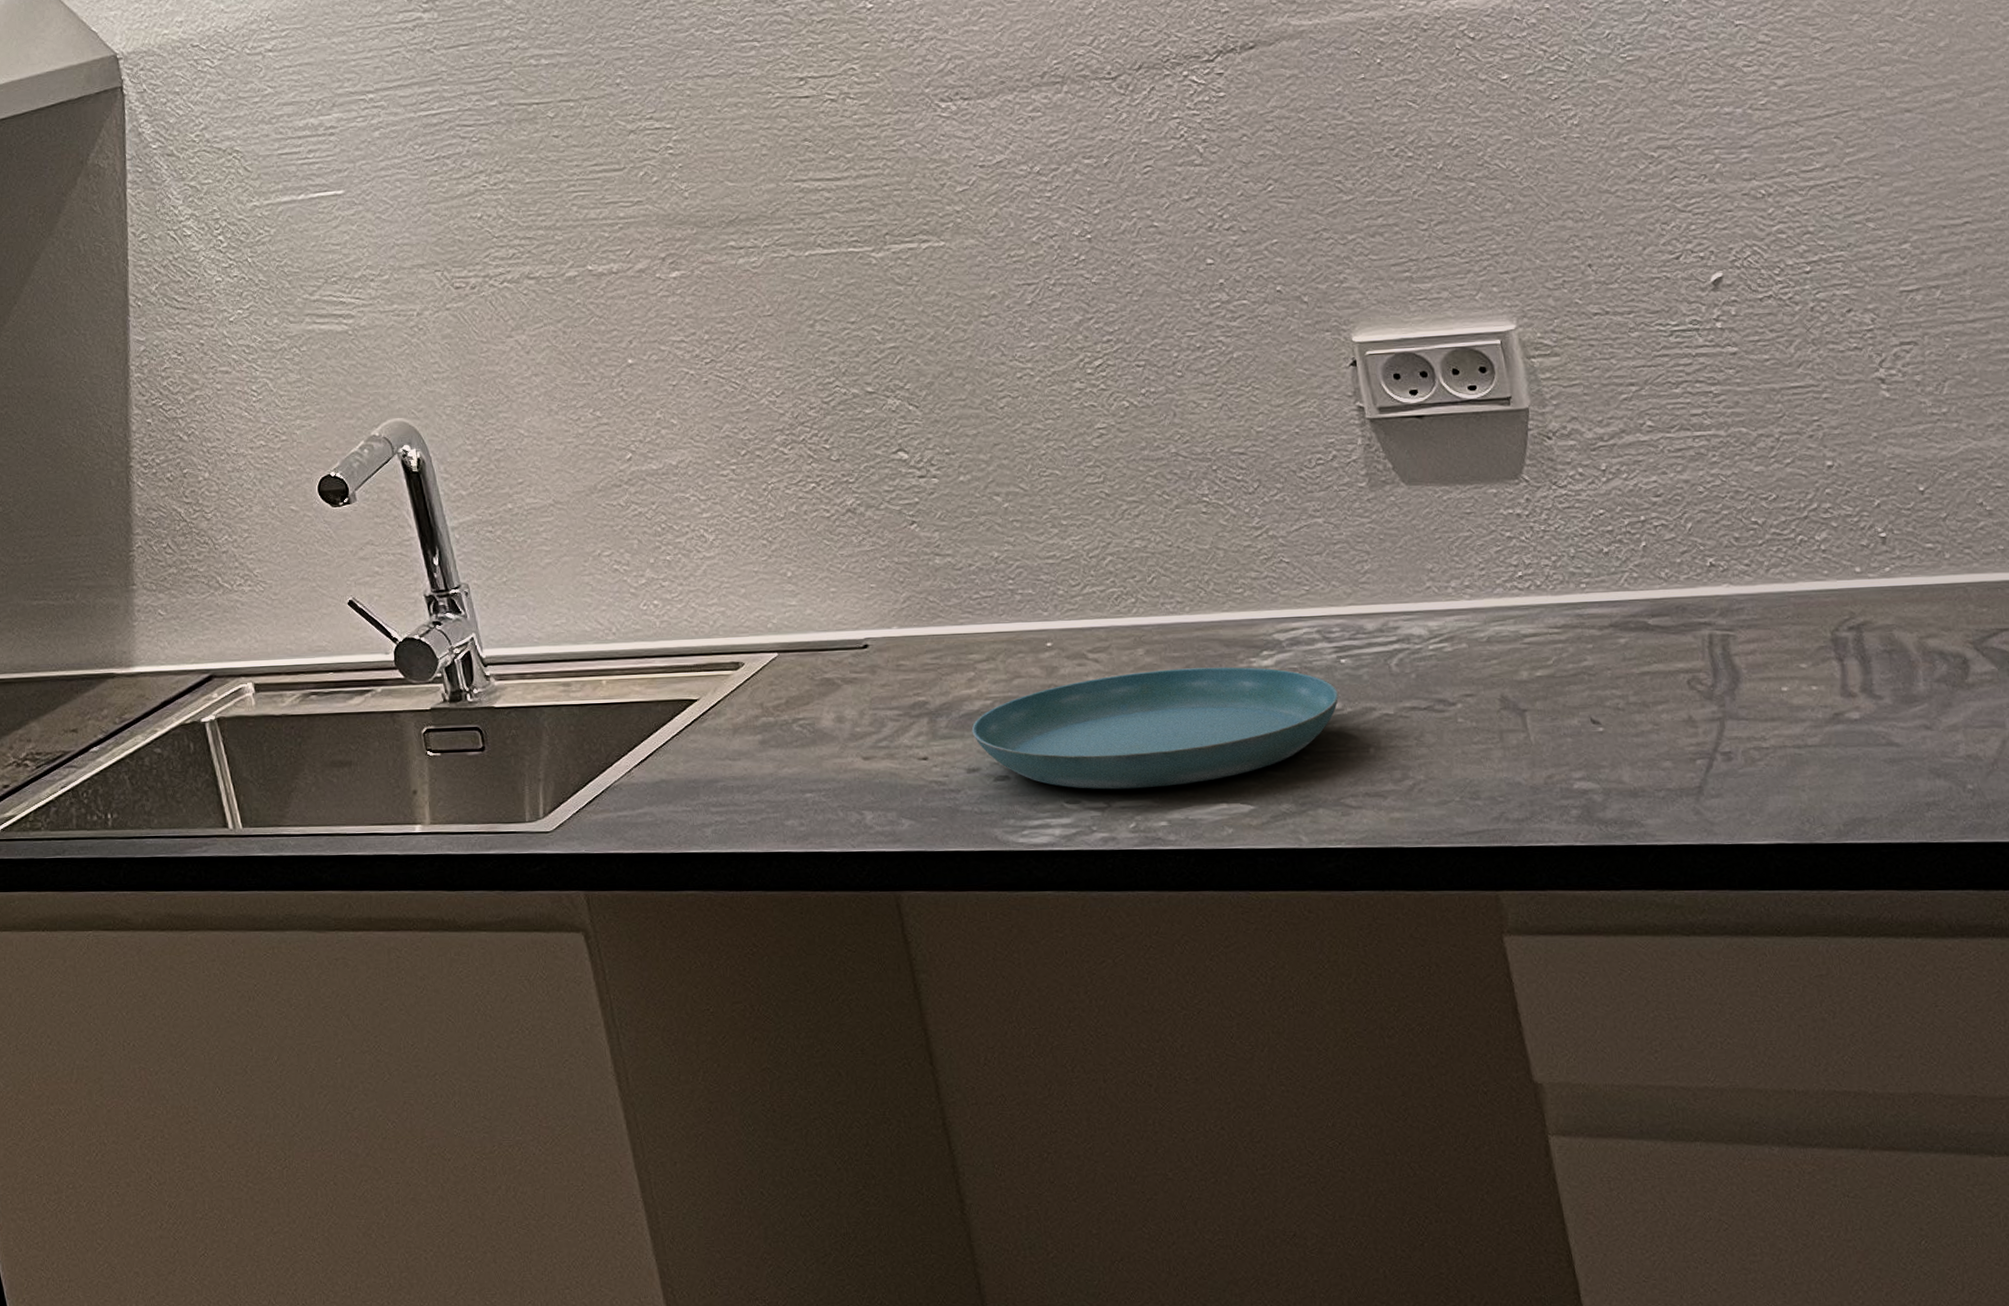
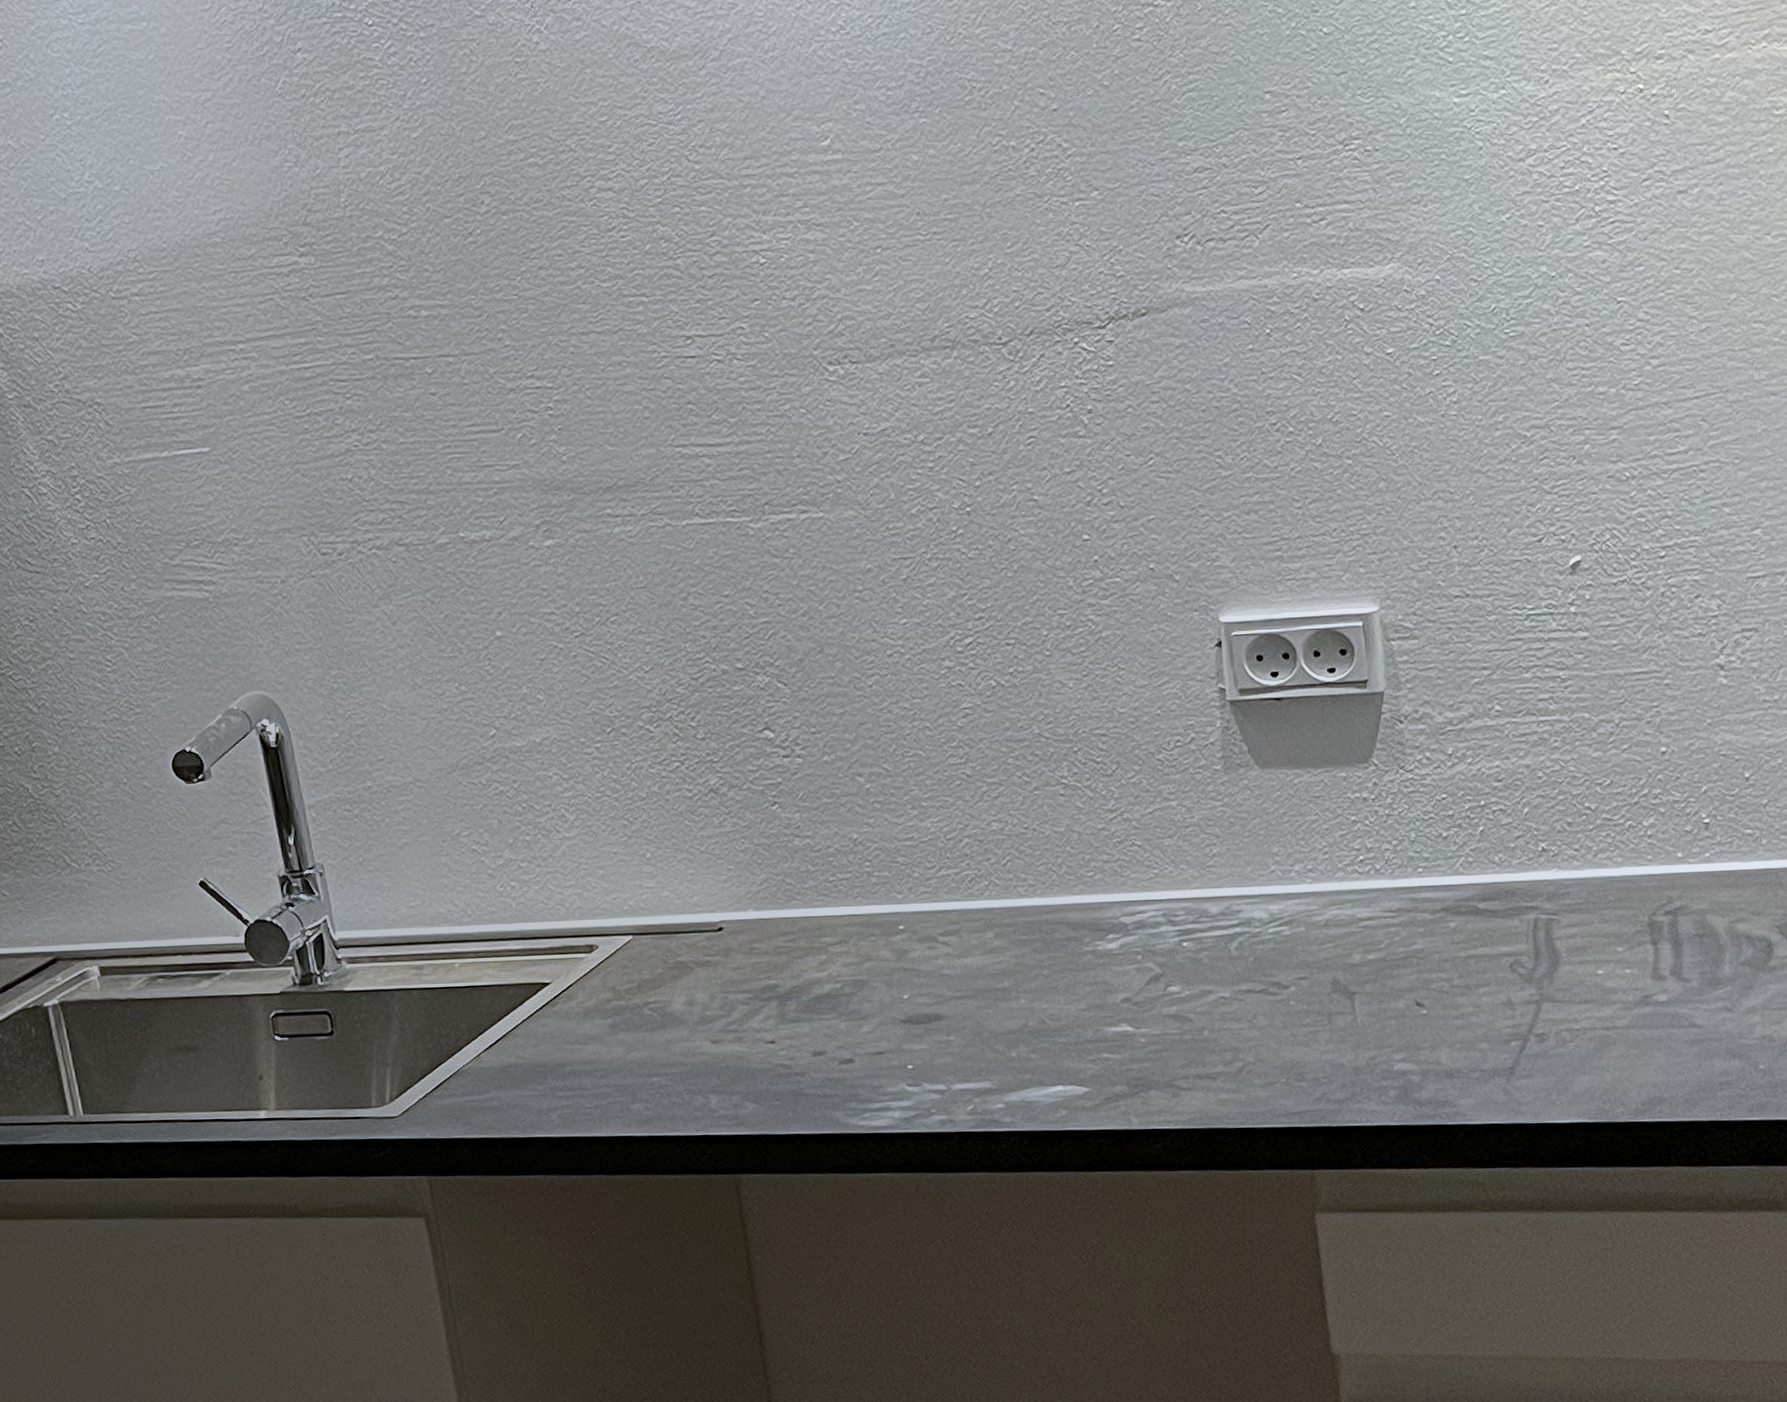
saucer: present [971,666,1339,790] -> none [820,950,1179,1073]

